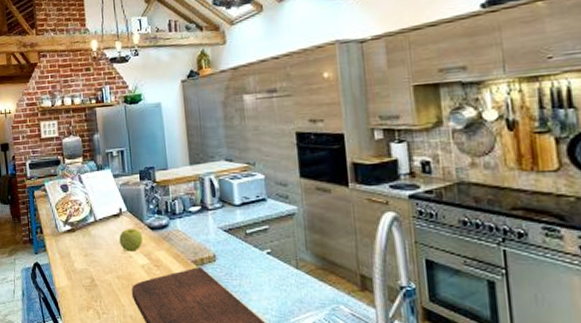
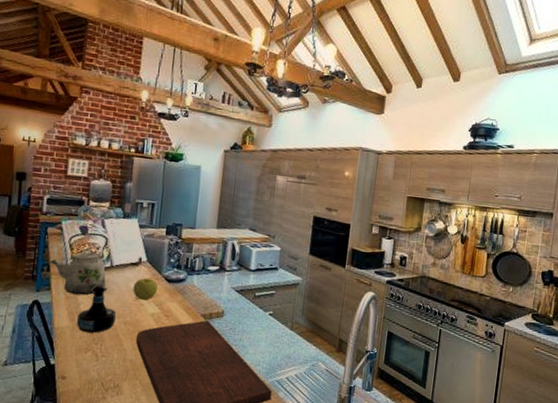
kettle: none [41,189,93,253] -> present [50,232,109,296]
tequila bottle: none [74,241,109,290] -> present [77,285,116,333]

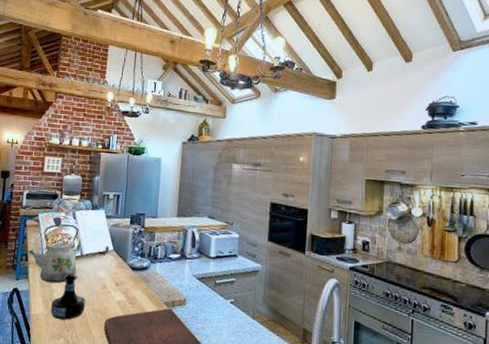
apple: present [133,278,158,301] -> none [100,266,124,288]

